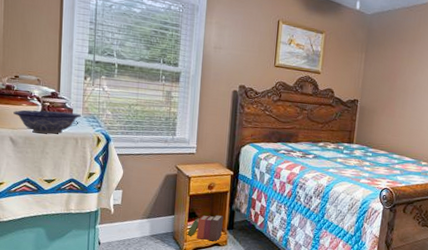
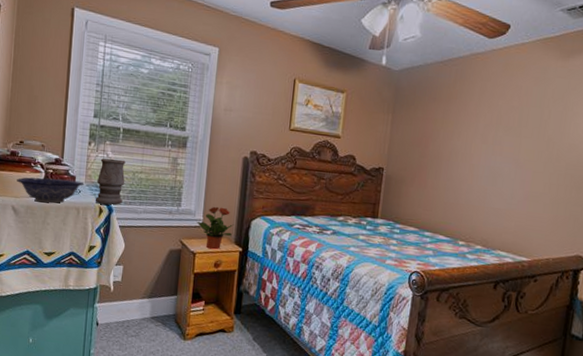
vase: none [92,92,122,136] -> present [95,158,126,206]
books: present [186,214,223,242] -> none [189,296,230,327]
potted plant: none [191,135,225,174] -> present [197,206,234,249]

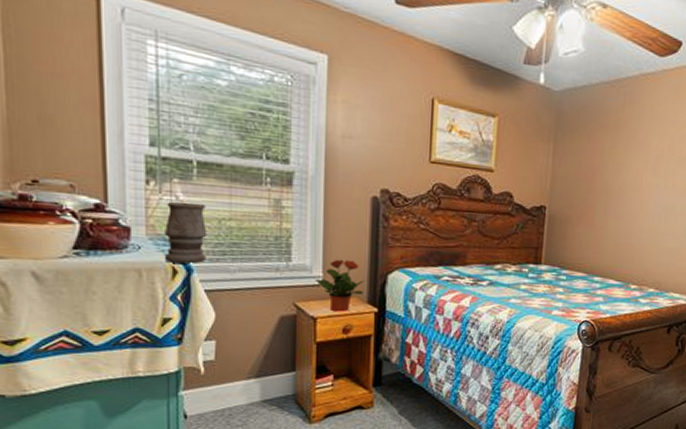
decorative bowl: present [17,177,85,204] -> none [34,230,146,266]

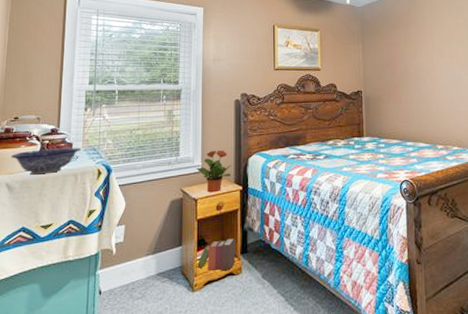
decorative bowl: none [34,230,146,266] -> present [11,147,82,176]
vase: present [164,201,208,264] -> none [93,120,123,166]
books: none [314,367,366,404] -> present [196,238,235,271]

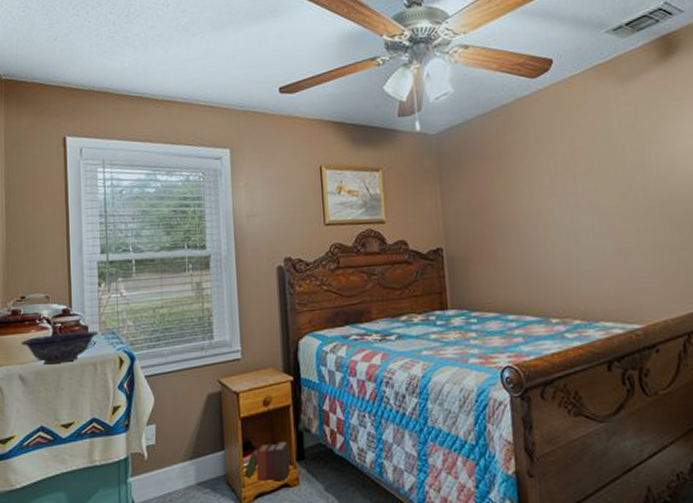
potted plant: present [196,150,232,193] -> none [235,330,279,385]

